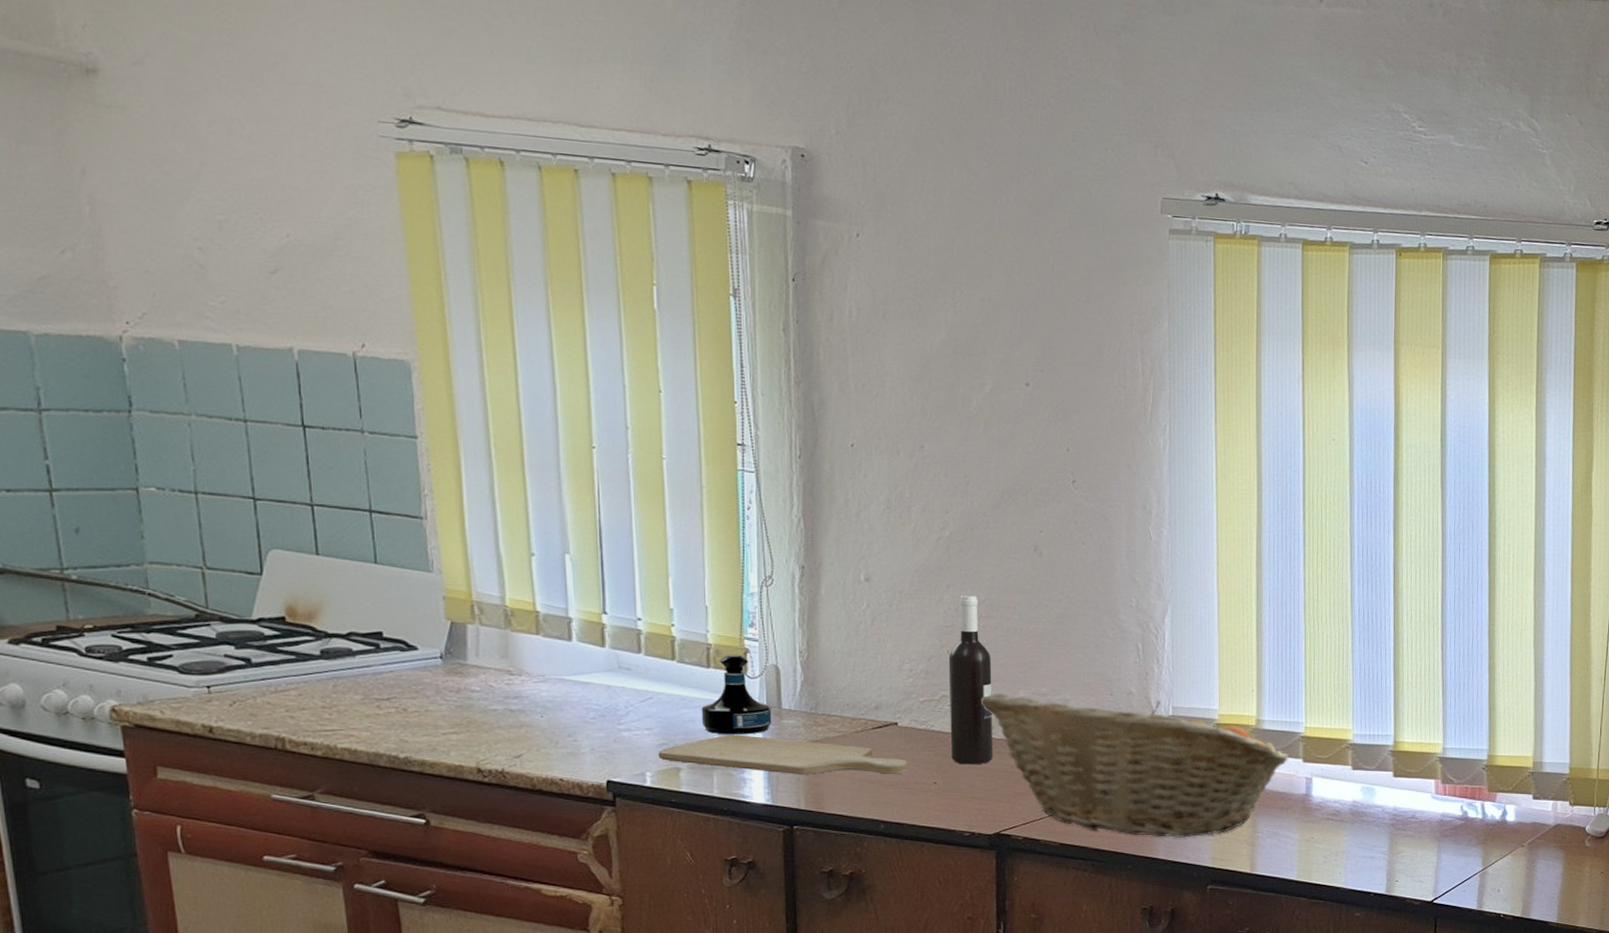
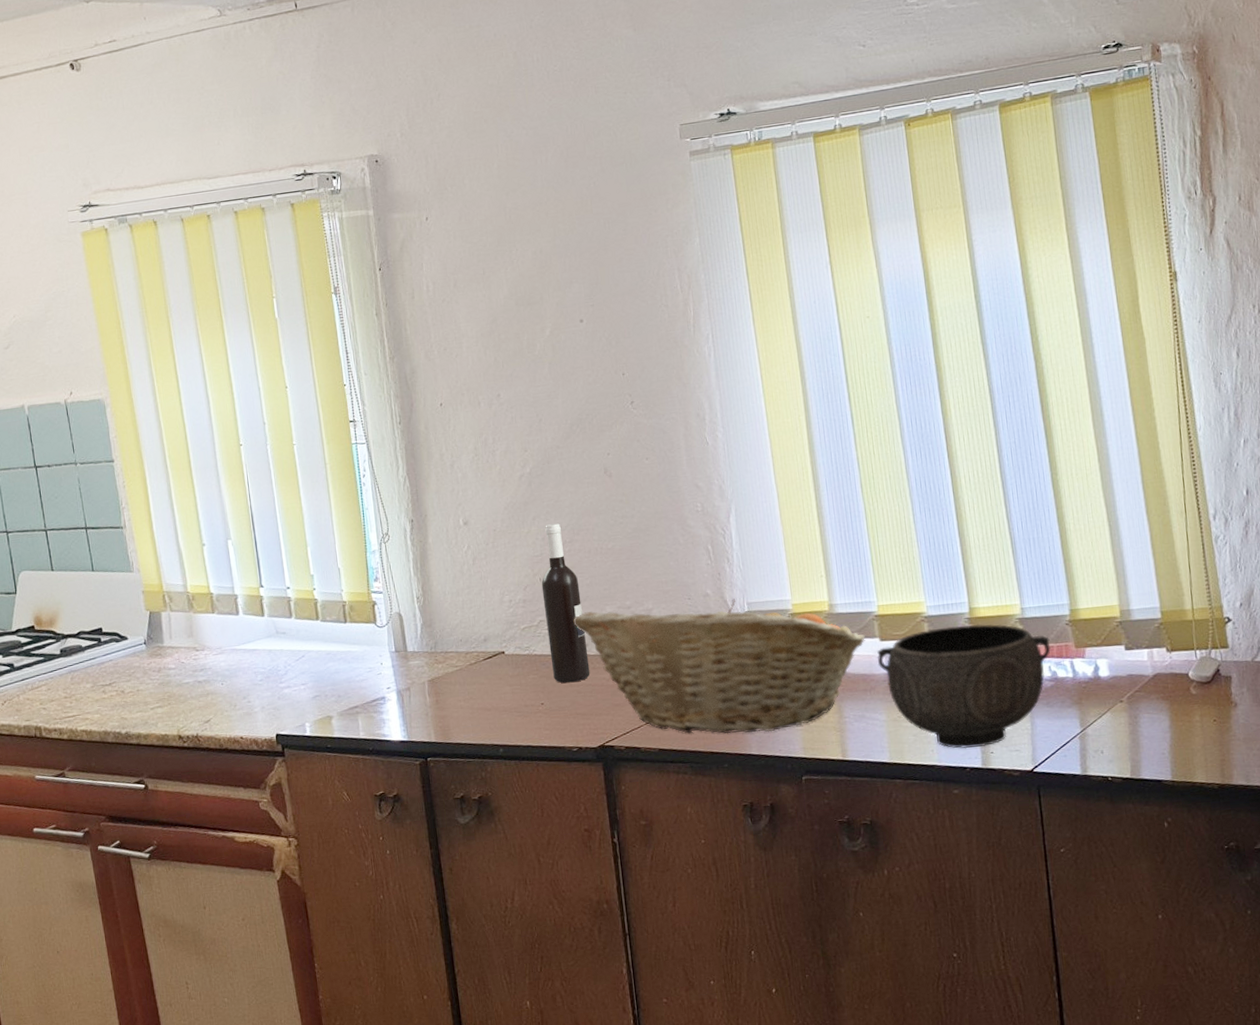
chopping board: present [658,735,908,775] -> none [313,677,518,711]
tequila bottle: present [701,654,772,735] -> none [343,607,401,682]
bowl: none [1297,756,1466,875] -> present [877,624,1051,749]

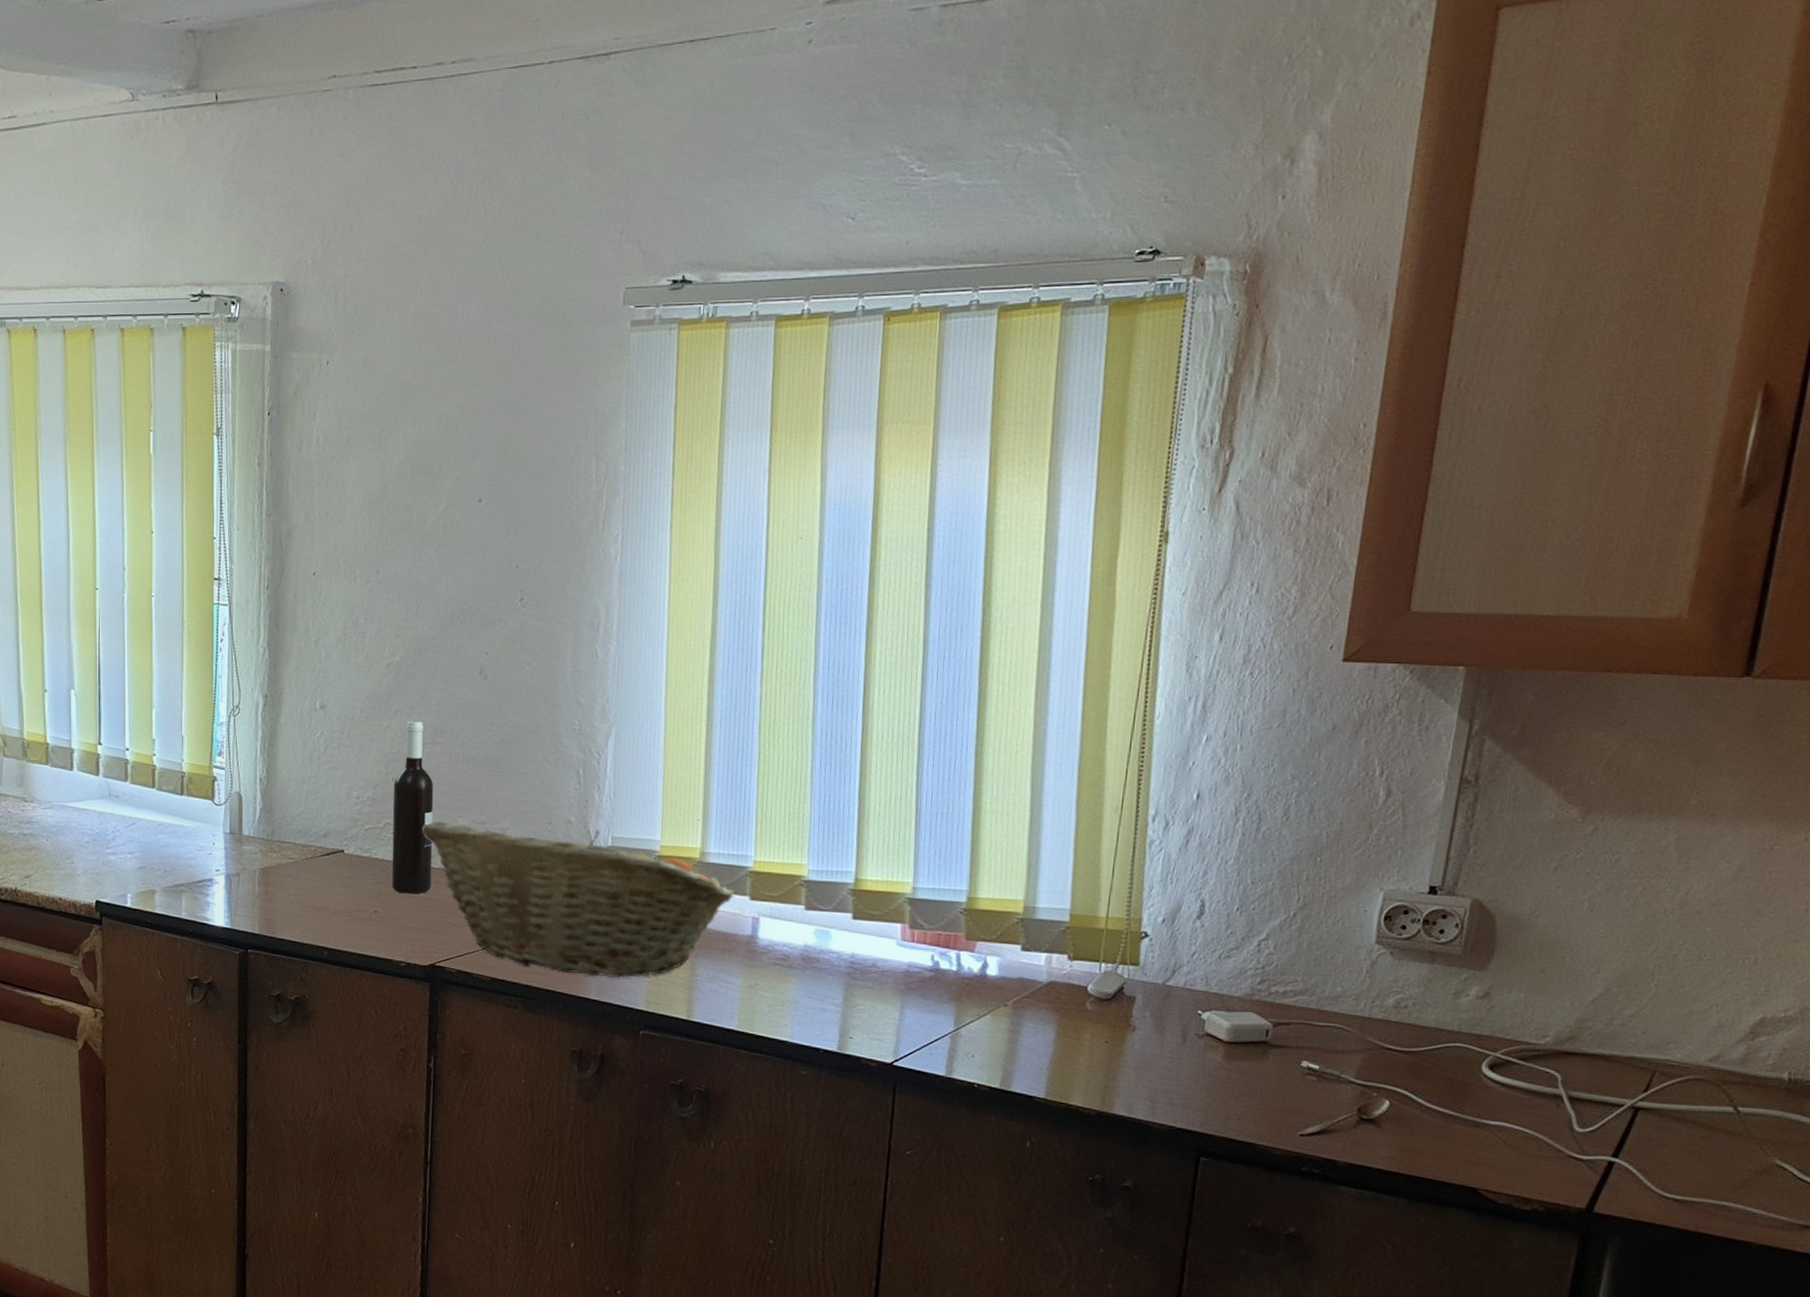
bowl: present [877,624,1051,749] -> none [742,895,939,1030]

